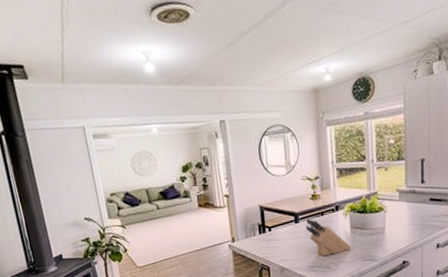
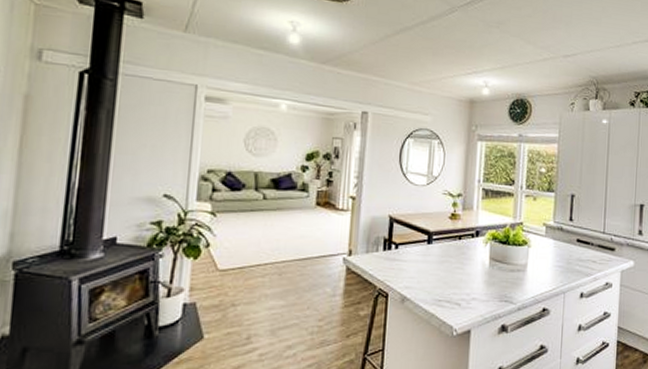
knife block: present [306,218,352,257] -> none [439,240,488,290]

